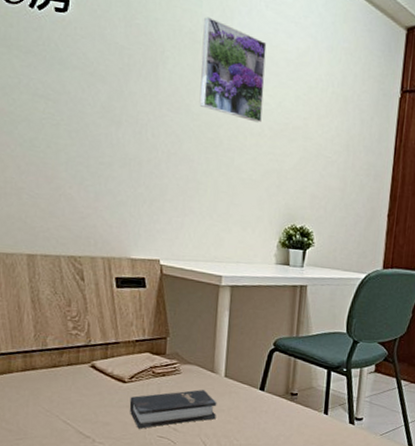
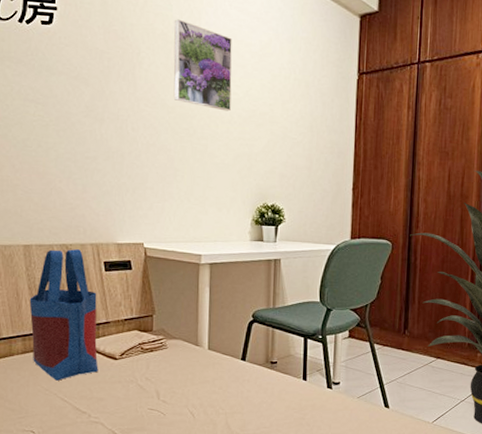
tote bag: none [32,261,107,402] -> present [29,249,99,381]
hardback book: present [129,390,217,429] -> none [121,363,202,403]

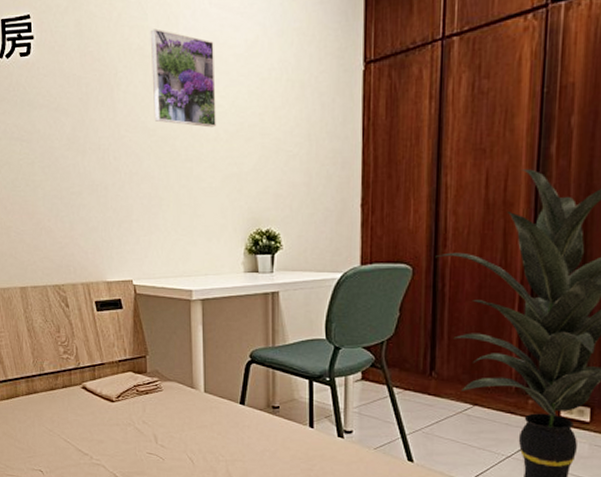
tote bag: present [29,249,99,381] -> none [29,289,97,422]

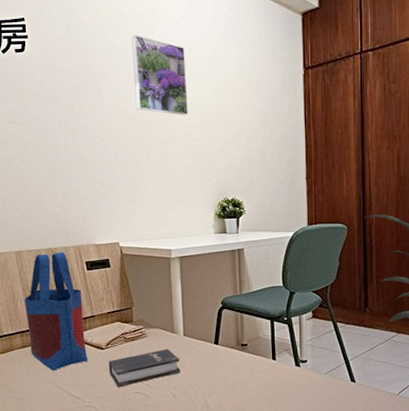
tote bag: none [29,289,97,422] -> present [24,252,88,371]
hardback book: none [119,406,200,446] -> present [108,349,181,387]

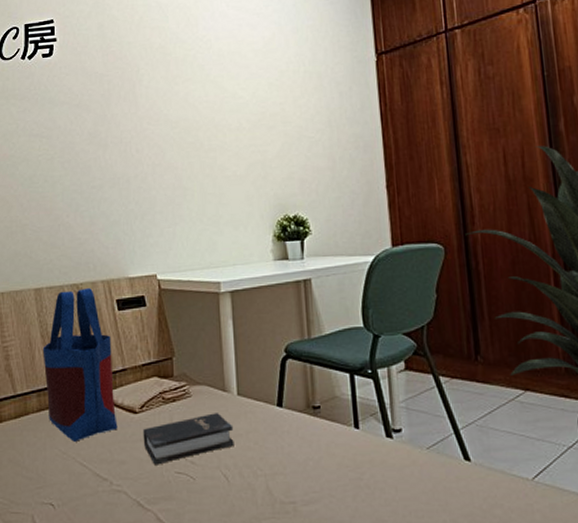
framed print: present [132,35,188,116] -> none [172,29,238,118]

